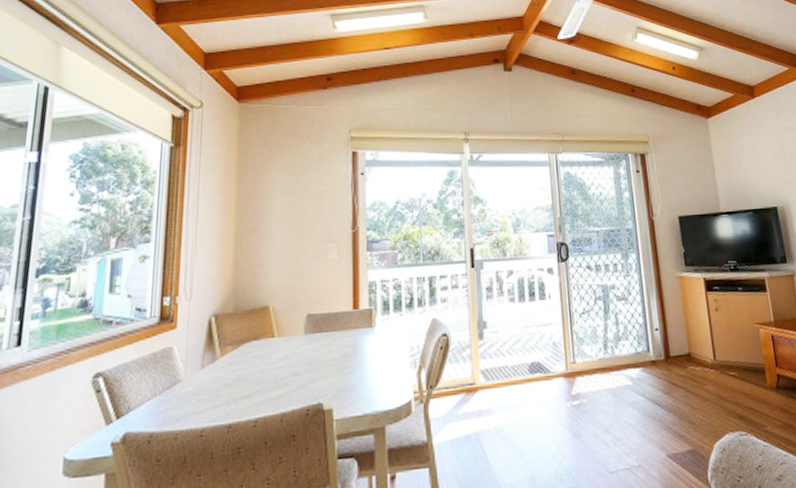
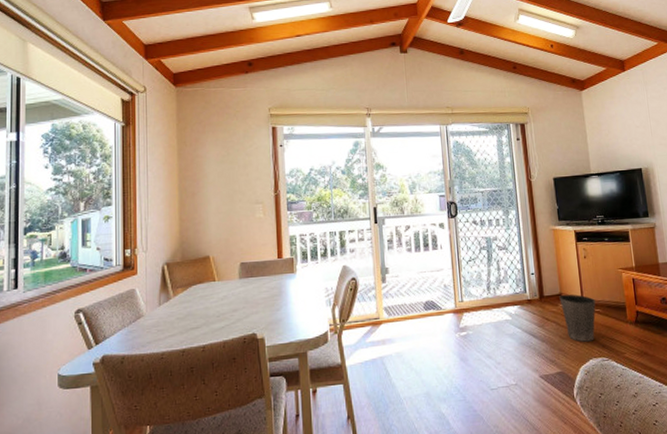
waste basket: none [688,353,731,413] -> present [559,294,596,342]

